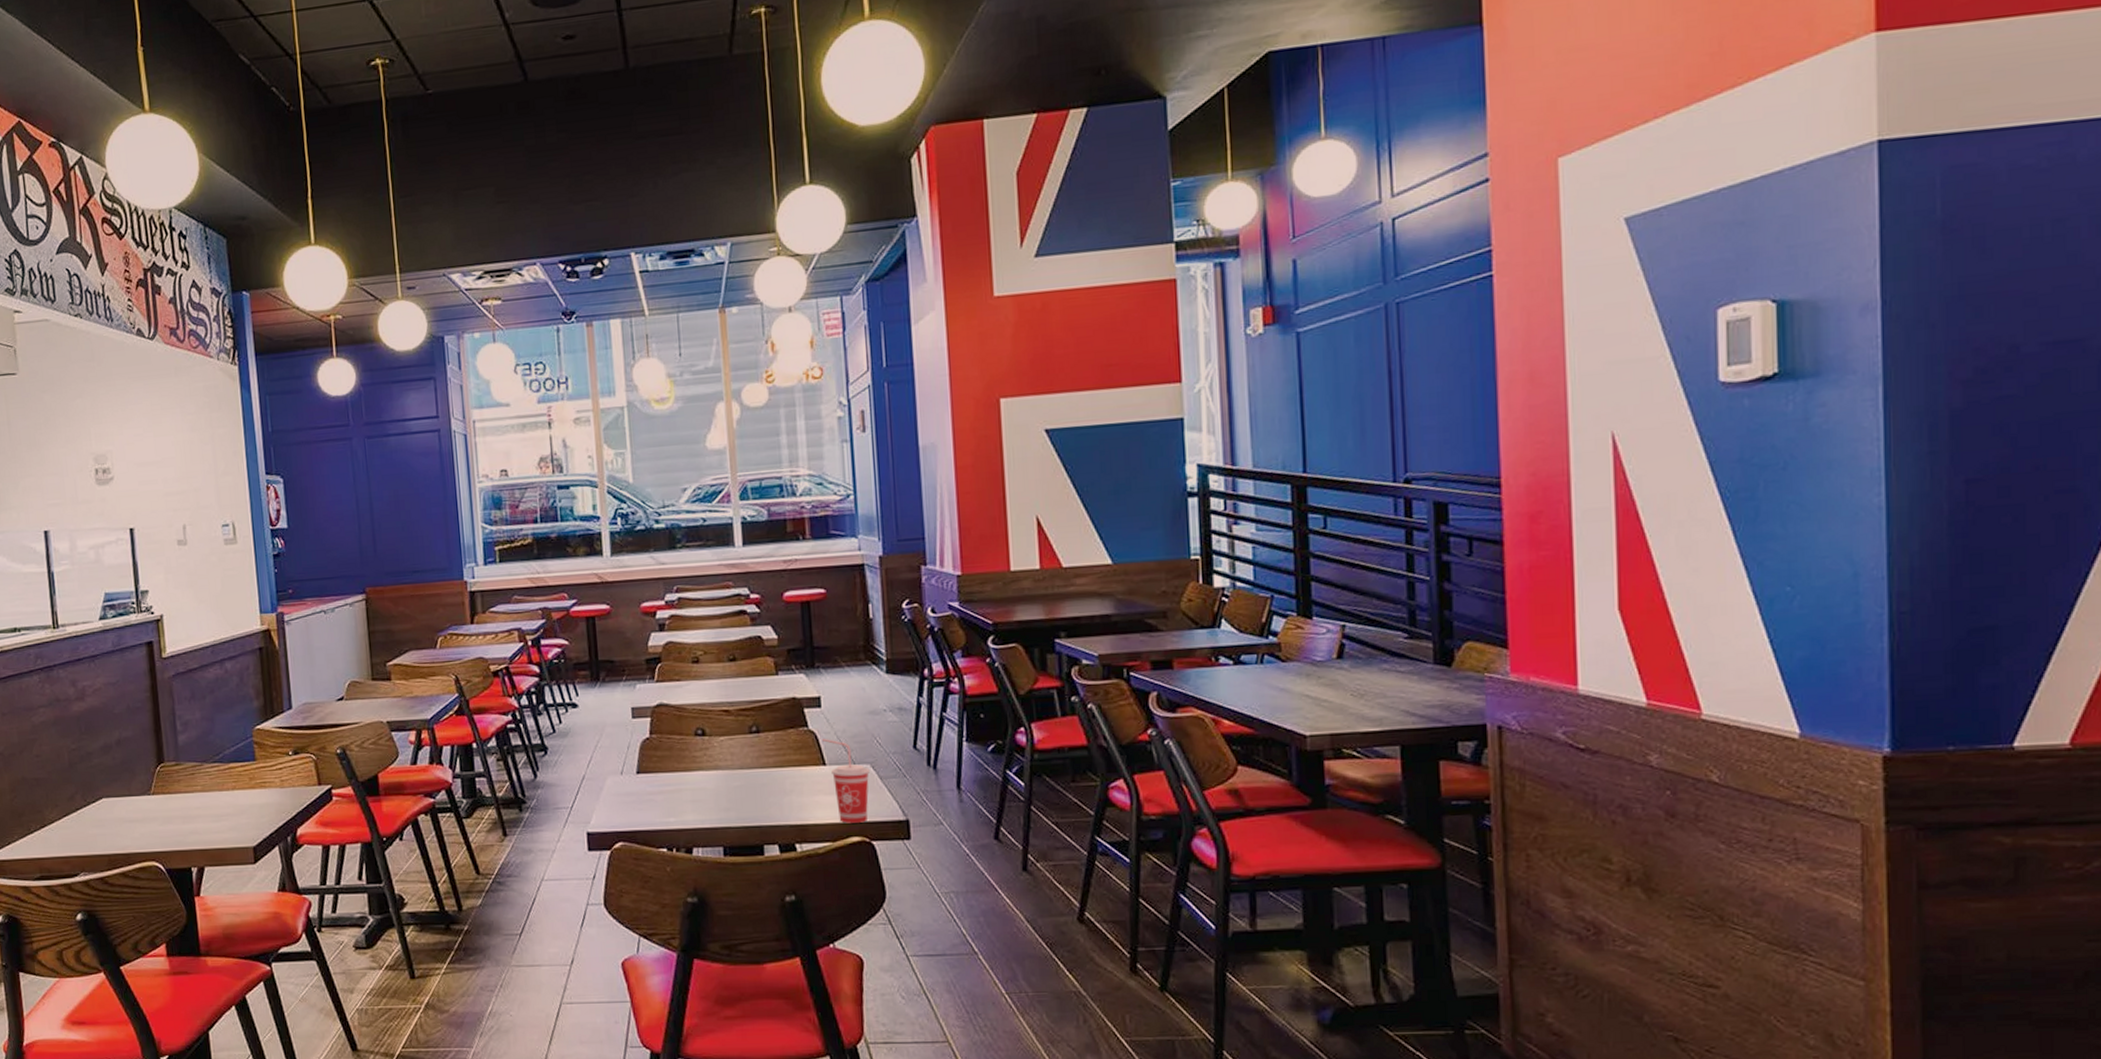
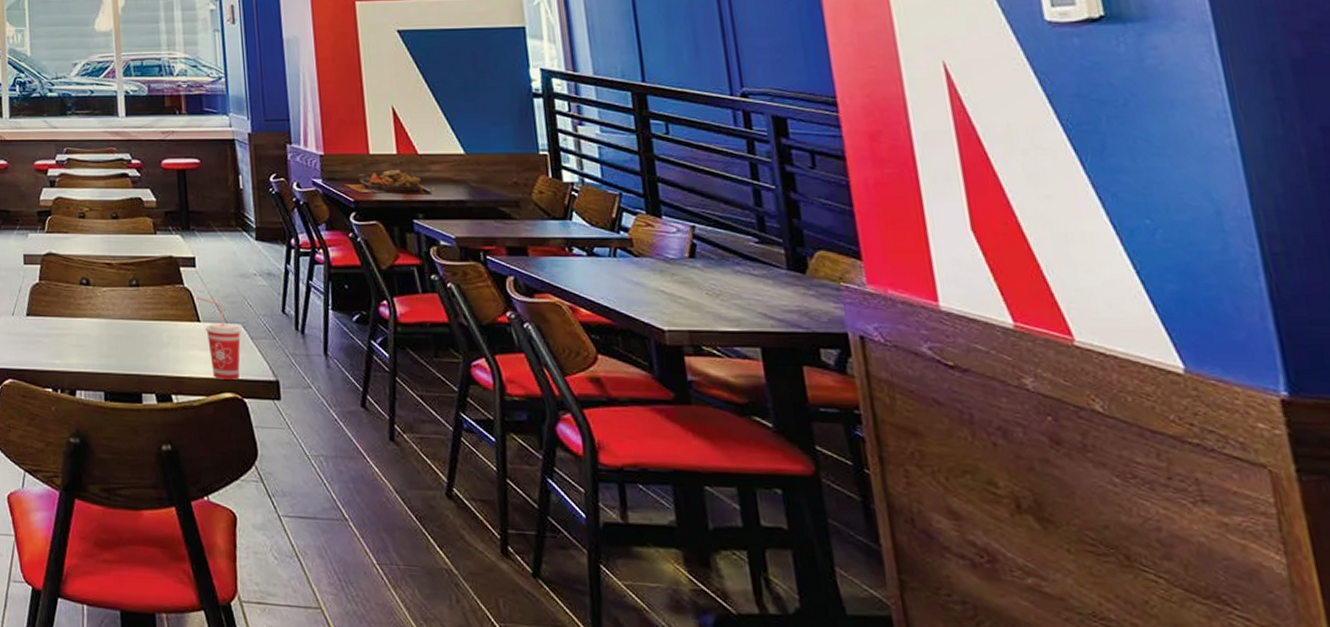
food tray: none [983,585,1079,614] -> present [345,169,435,195]

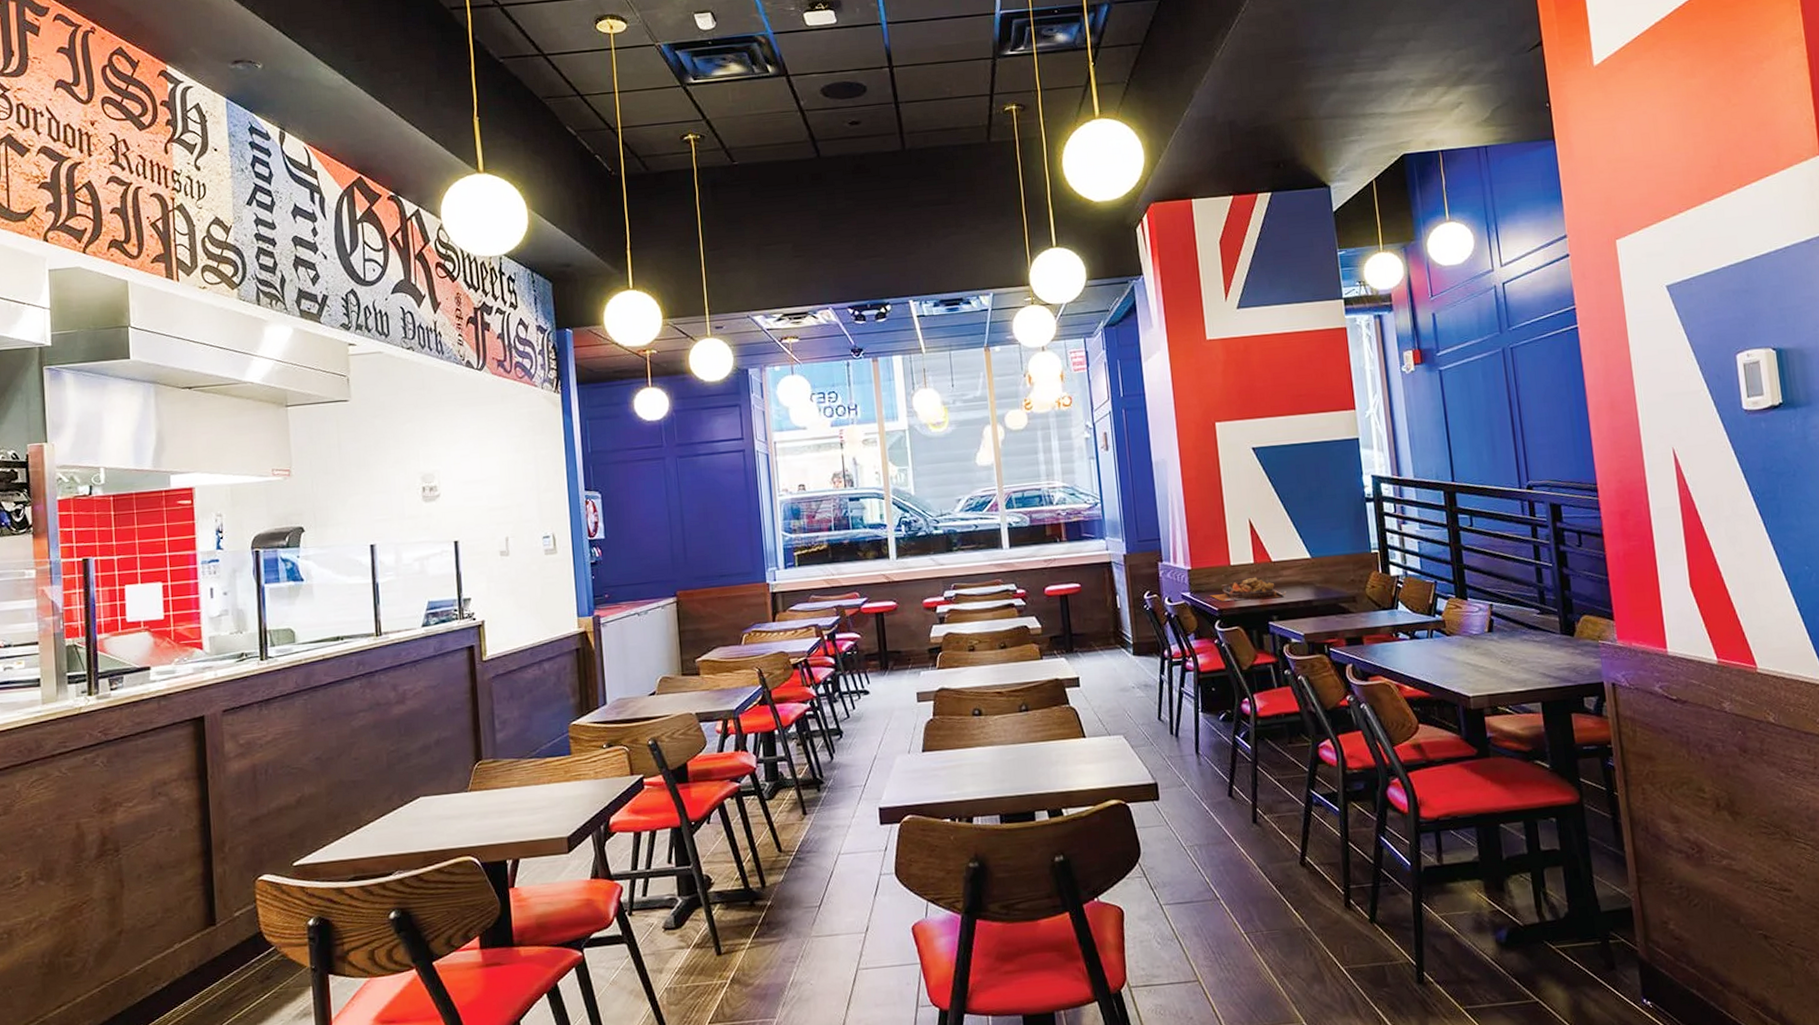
beverage cup: present [197,296,241,380] -> none [1082,713,1123,788]

